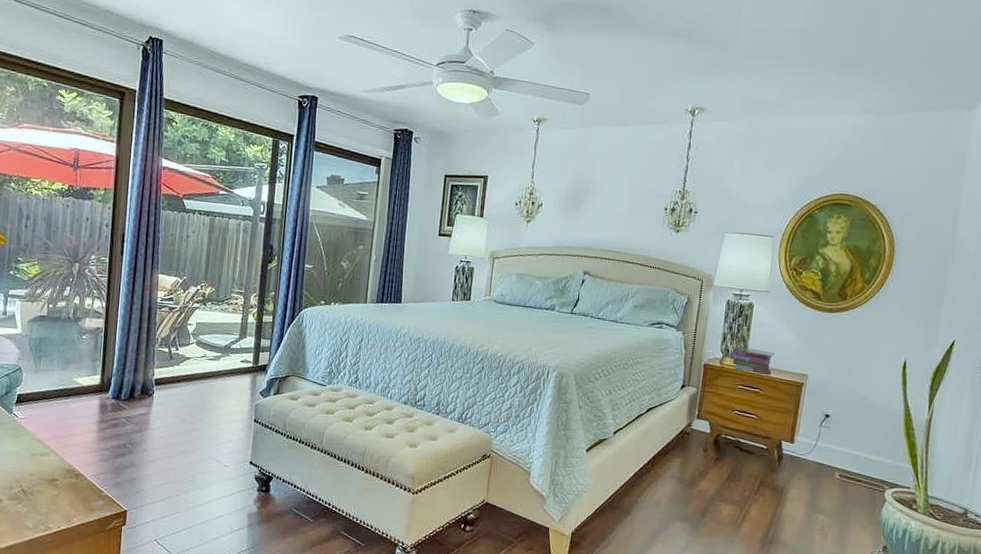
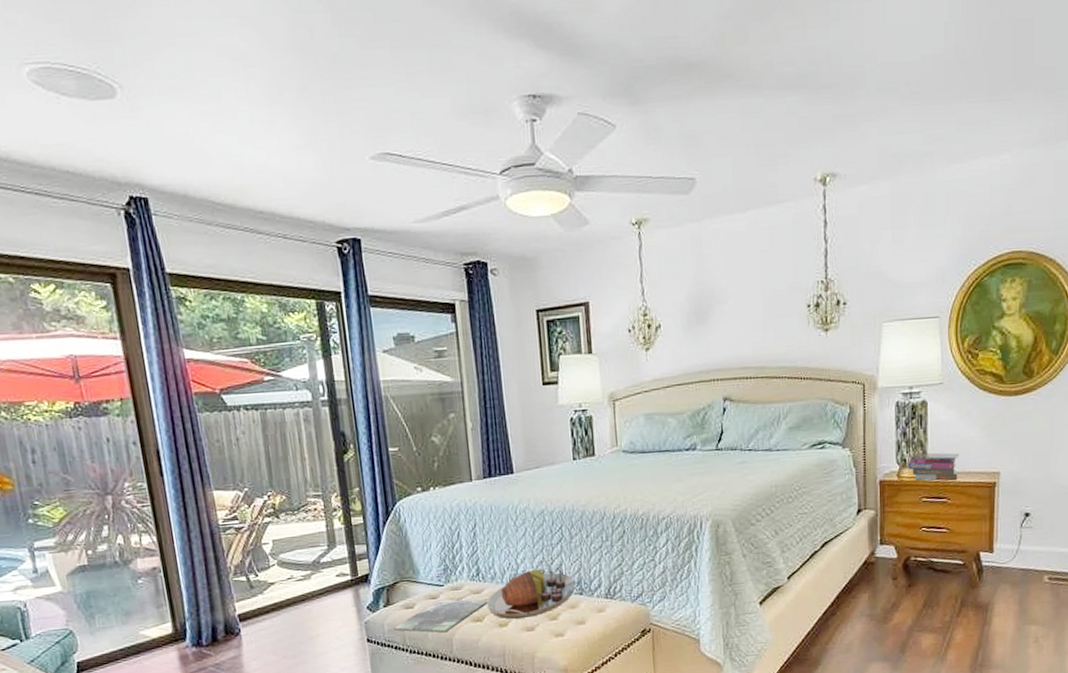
magazine: none [278,396,359,426] -> present [393,599,488,633]
serving tray: none [358,386,435,426] -> present [486,567,576,619]

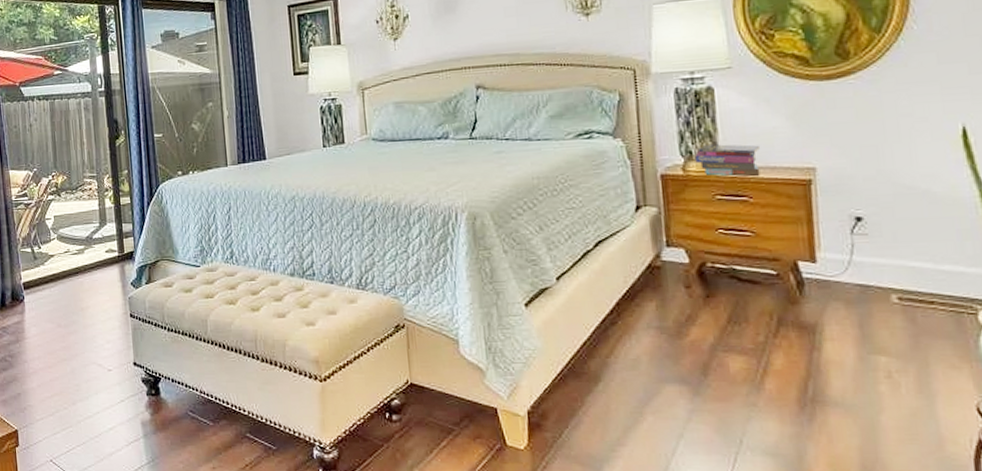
magazine: present [393,599,488,633] -> none [154,279,241,313]
serving tray: present [486,567,576,619] -> none [239,254,326,304]

